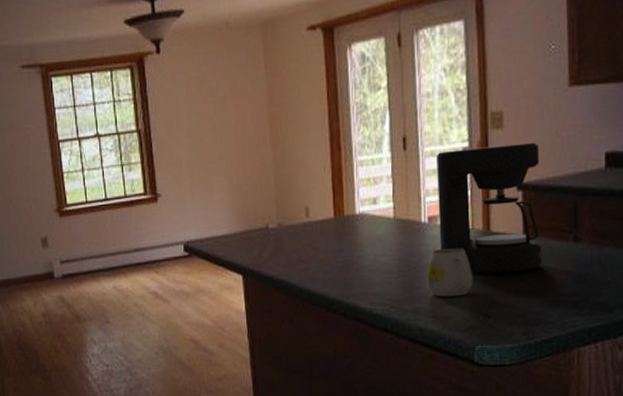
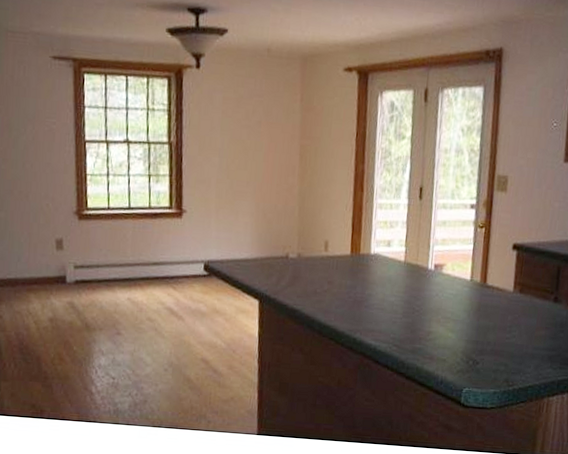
mug: present [426,248,473,296] -> none [426,295,468,341]
coffee maker: present [435,142,542,274] -> none [442,205,535,324]

